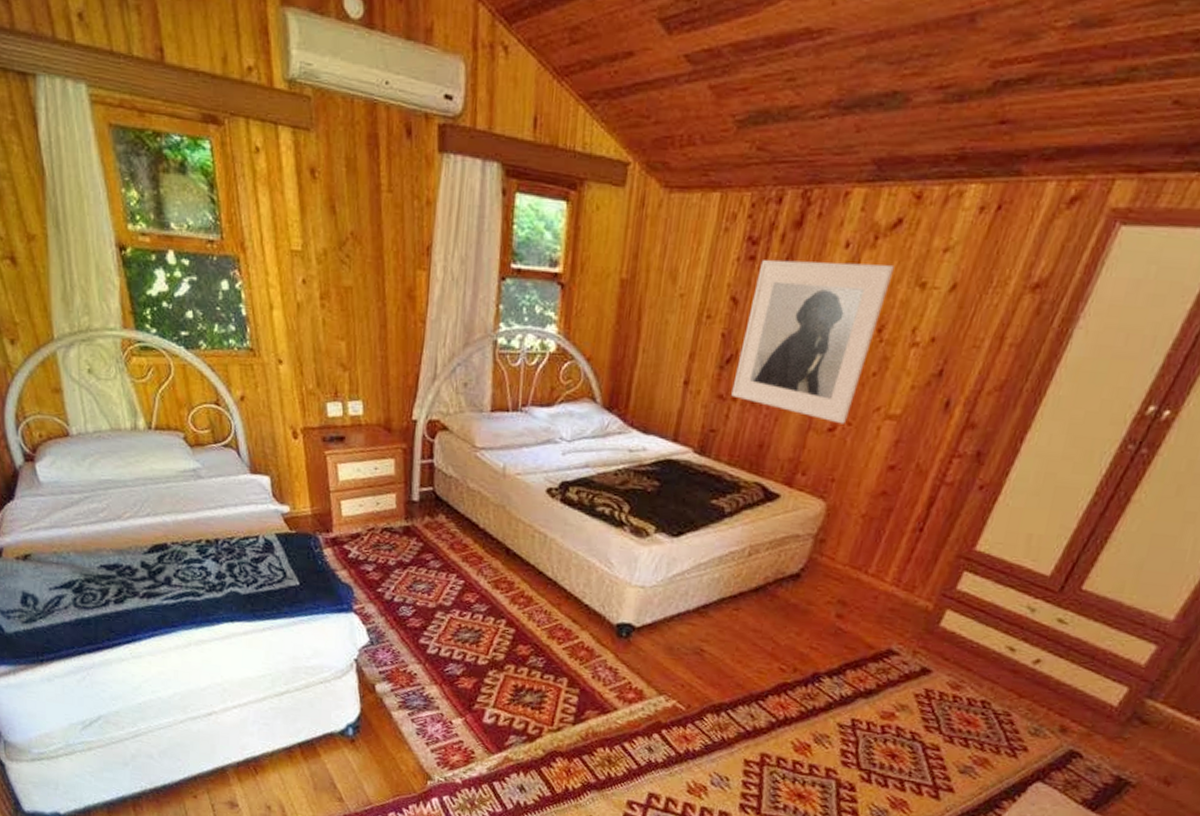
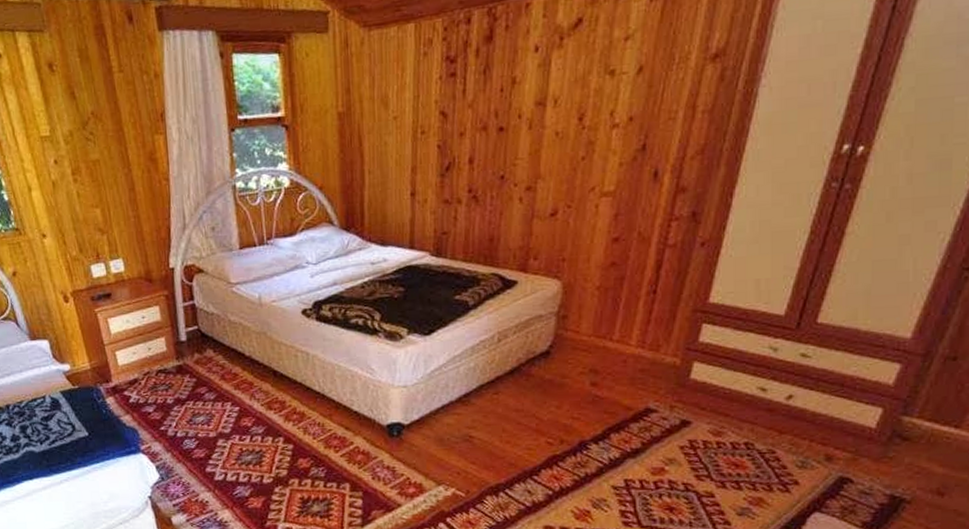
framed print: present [731,259,894,424] -> none [455,60,583,208]

